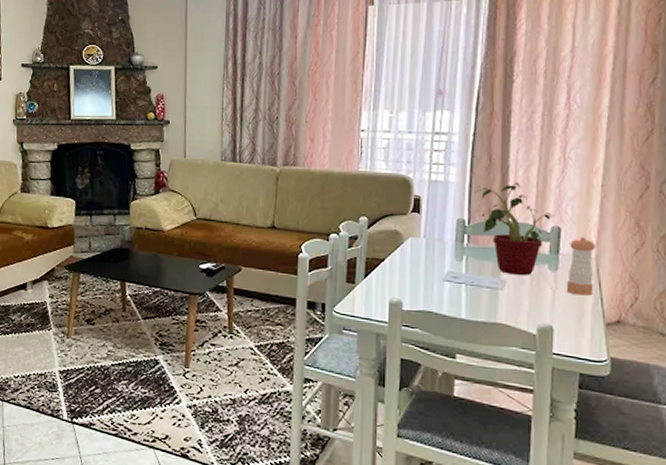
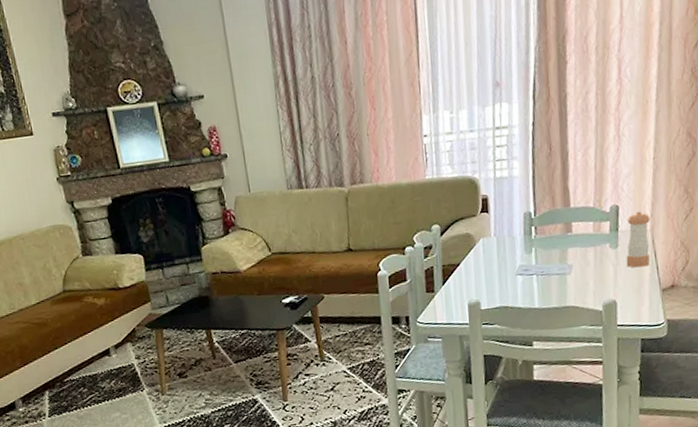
potted plant: present [475,182,555,275] -> none [538,167,613,259]

